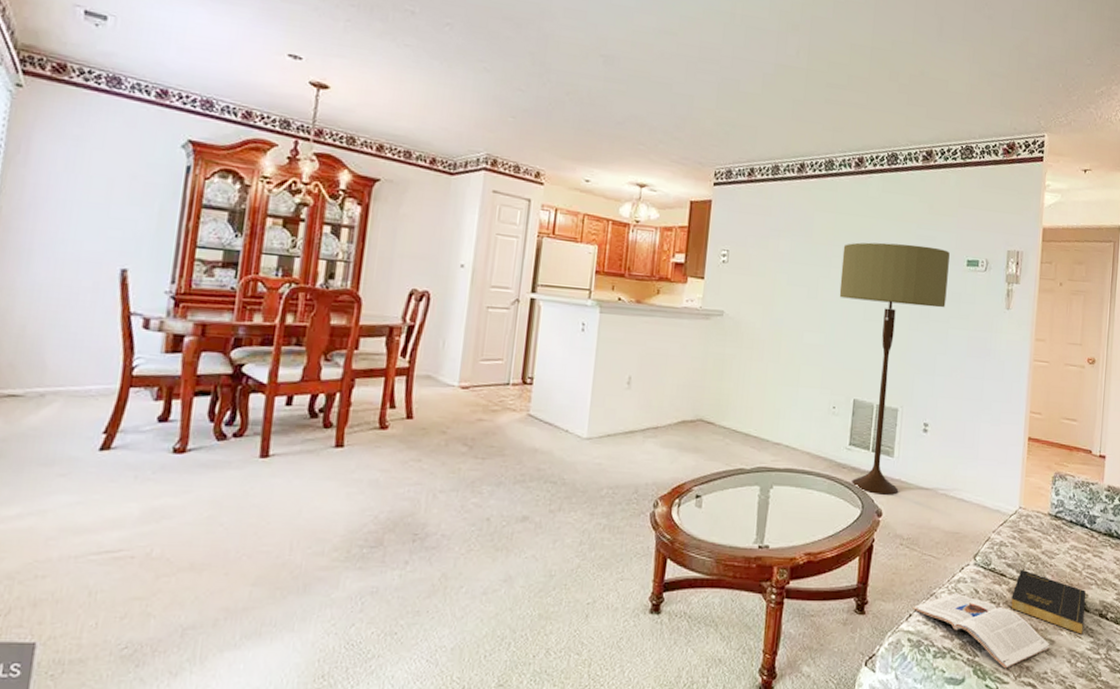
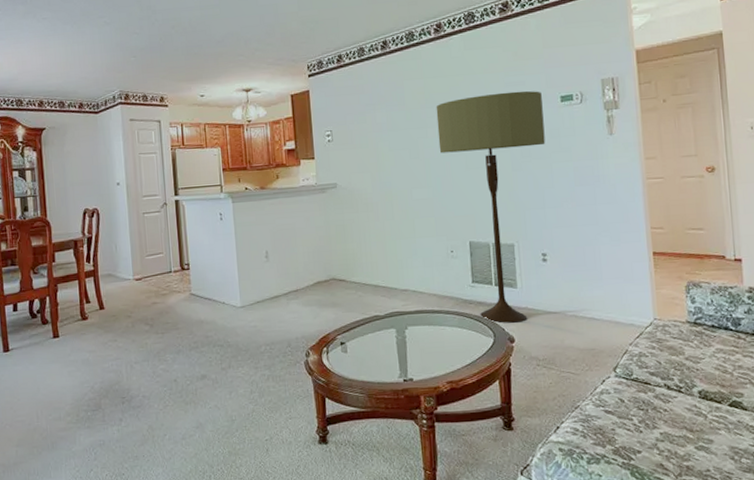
magazine: present [912,593,1050,669] -> none [559,404,709,469]
book: present [1011,570,1086,635] -> none [659,377,743,432]

